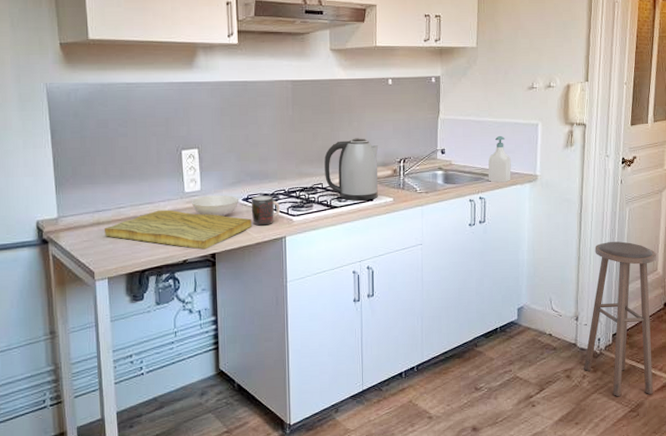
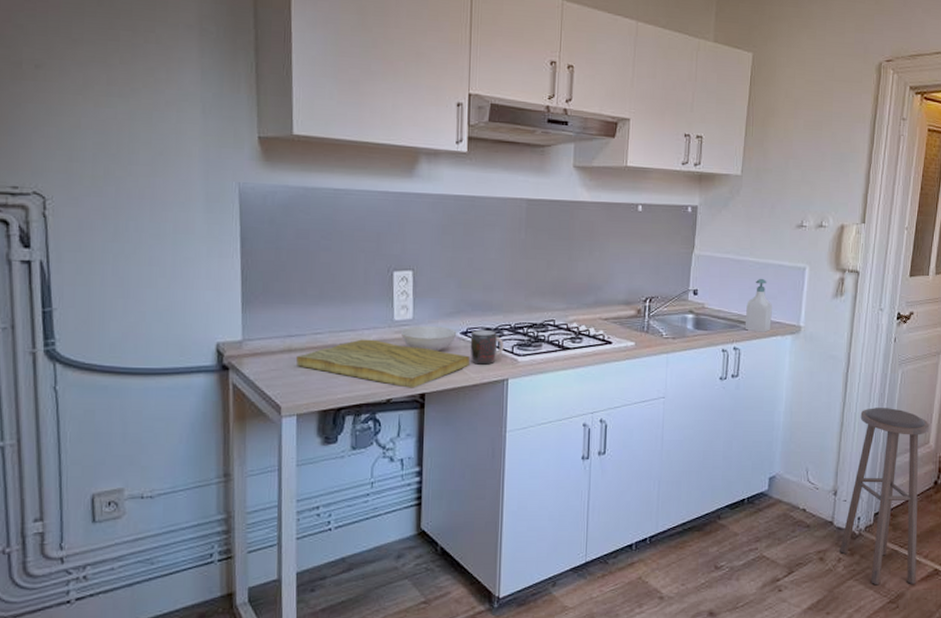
kettle: present [324,138,378,201] -> none [558,270,621,343]

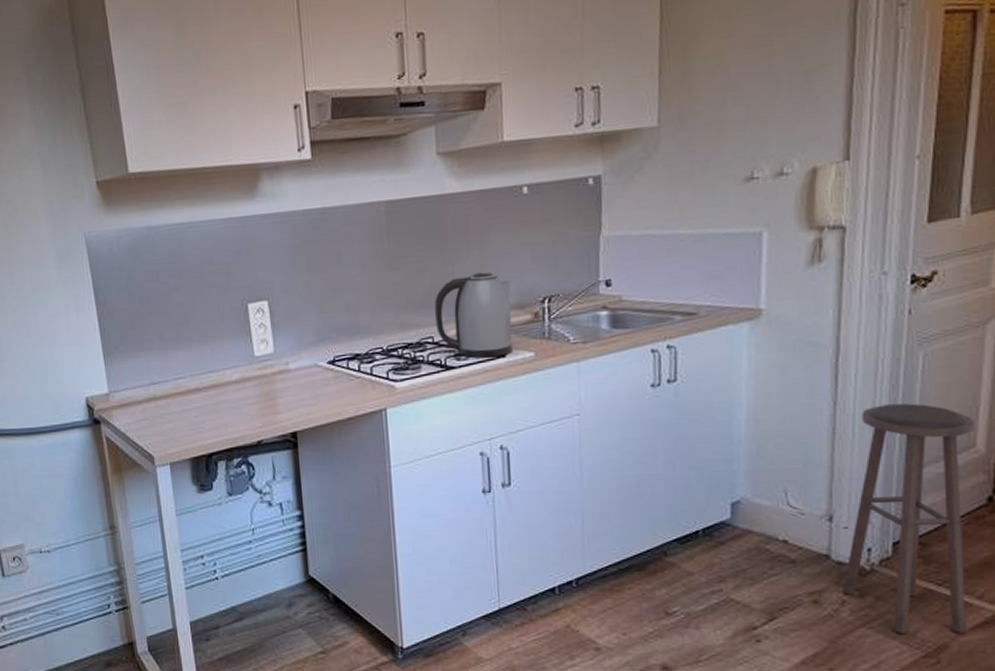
cutting board: present [295,339,470,388] -> none [161,379,341,428]
bowl: present [400,326,457,352] -> none [263,357,324,386]
mug: present [470,329,504,366] -> none [338,355,378,397]
kettle: none [558,270,621,343] -> present [434,272,512,358]
soap bottle: present [744,278,772,334] -> none [679,253,718,324]

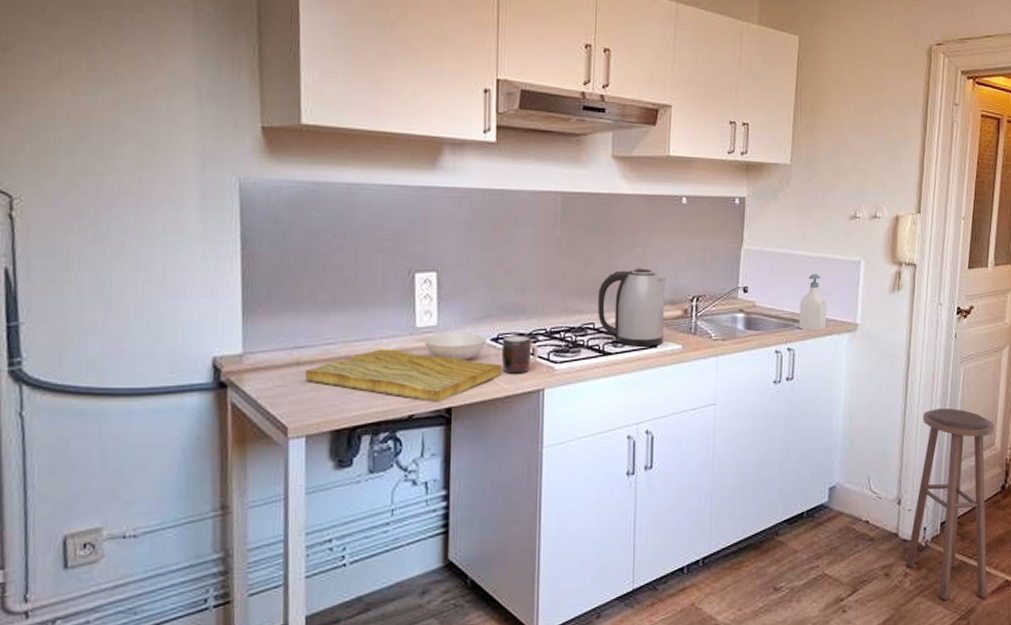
cutting board: none [161,379,341,428] -> present [304,349,501,402]
bowl: none [263,357,324,386] -> present [423,333,487,361]
mug: none [338,355,378,397] -> present [501,335,540,375]
soap bottle: none [679,253,718,324] -> present [798,273,827,332]

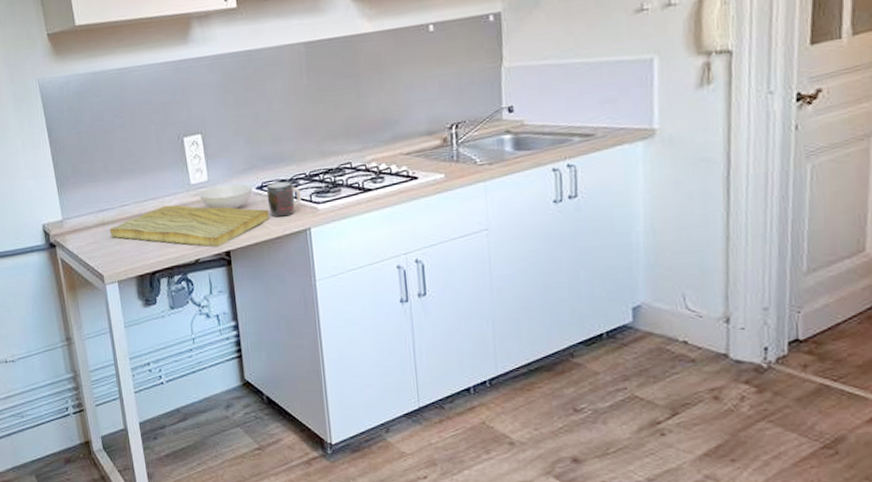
kettle: present [598,268,666,347] -> none [351,103,424,181]
soap bottle: present [798,273,827,332] -> none [577,80,614,144]
stool: present [906,408,995,601] -> none [741,212,864,428]

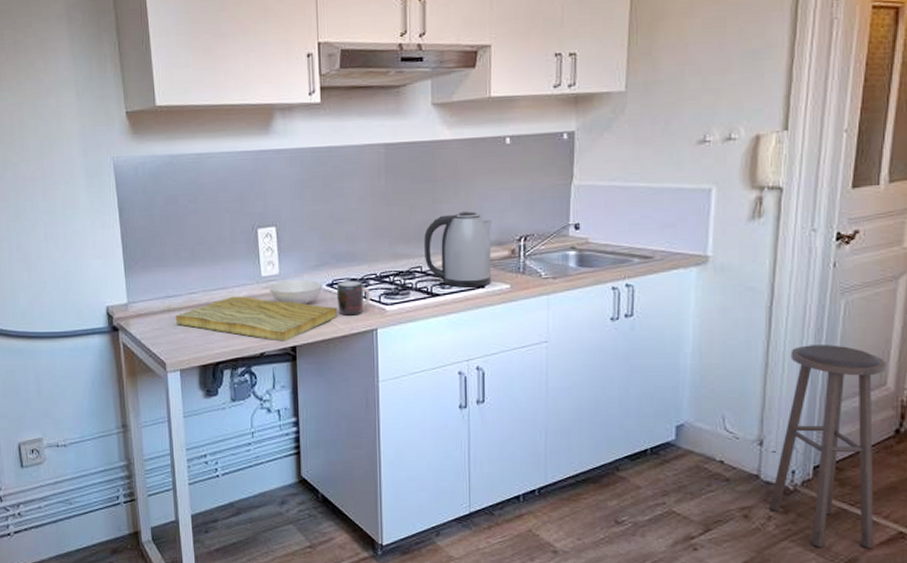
kettle: none [351,103,424,181] -> present [424,211,492,288]
stool: none [741,212,864,428] -> present [769,345,887,548]

